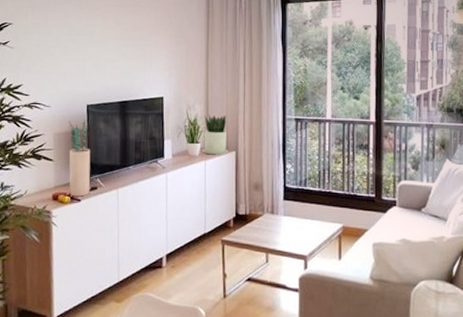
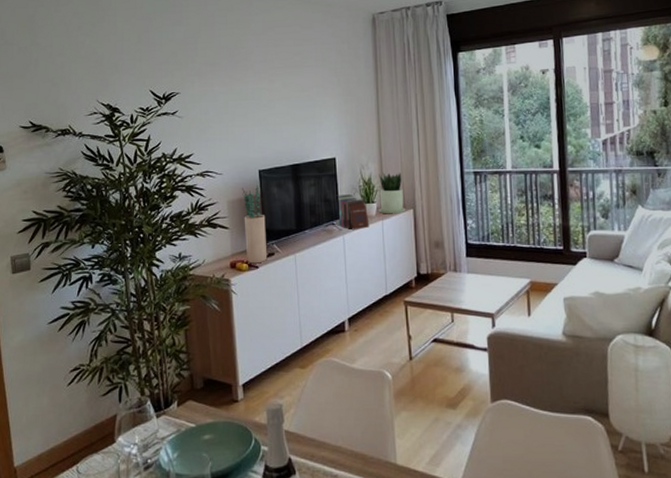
books: none [157,133,193,169] -> present [333,194,370,230]

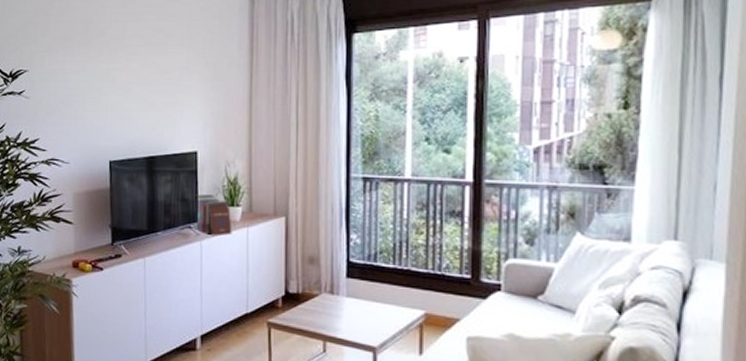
vase: present [242,185,268,264] -> none [90,178,114,265]
planter: present [379,172,406,214] -> none [244,172,277,221]

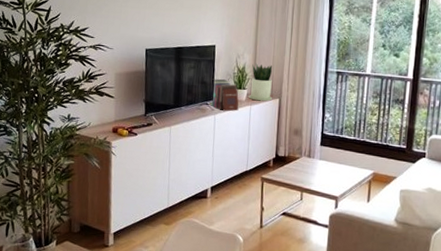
planter: none [244,172,277,221] -> present [249,63,273,102]

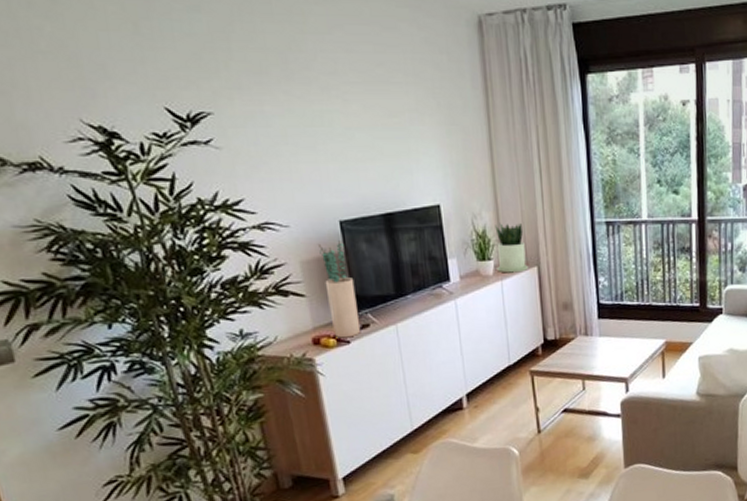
vase: none [127,62,148,132] -> present [319,241,361,339]
books: present [207,79,239,112] -> none [442,250,487,294]

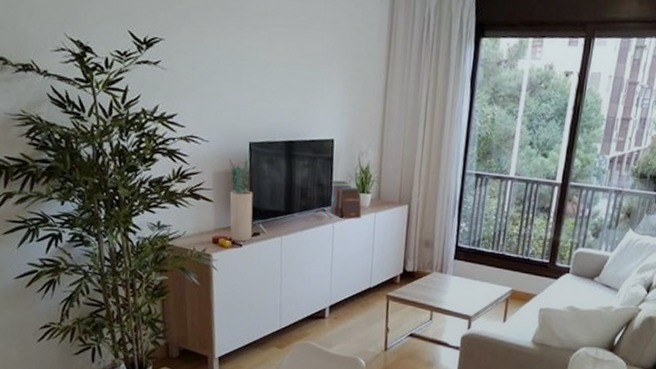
books: none [442,250,487,294] -> present [324,180,362,220]
planter: present [495,223,529,273] -> none [373,162,401,208]

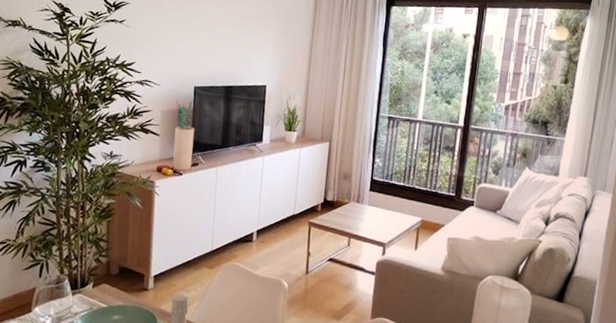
books: present [324,180,362,220] -> none [256,119,289,154]

